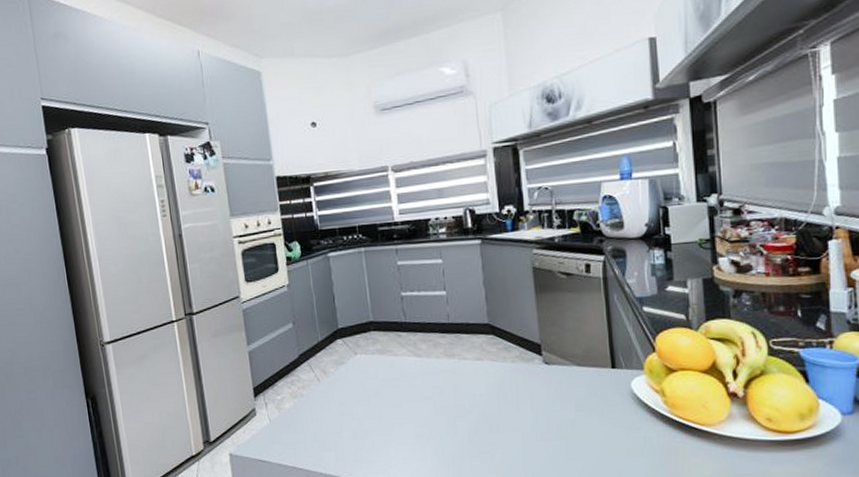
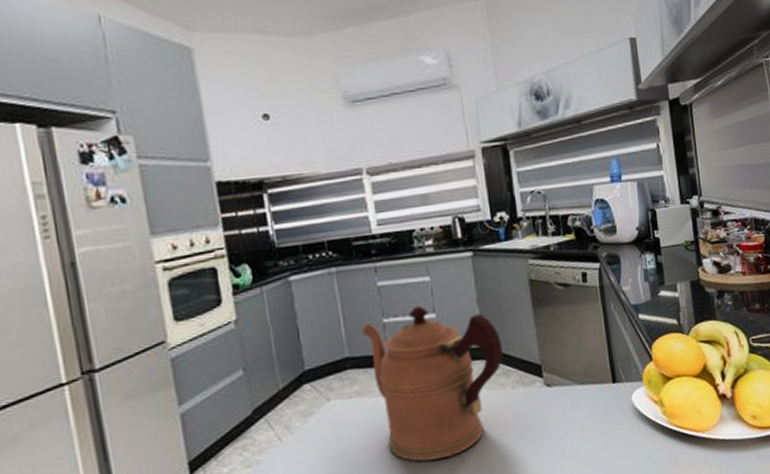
coffeepot: none [383,283,505,414] -> present [361,305,503,462]

